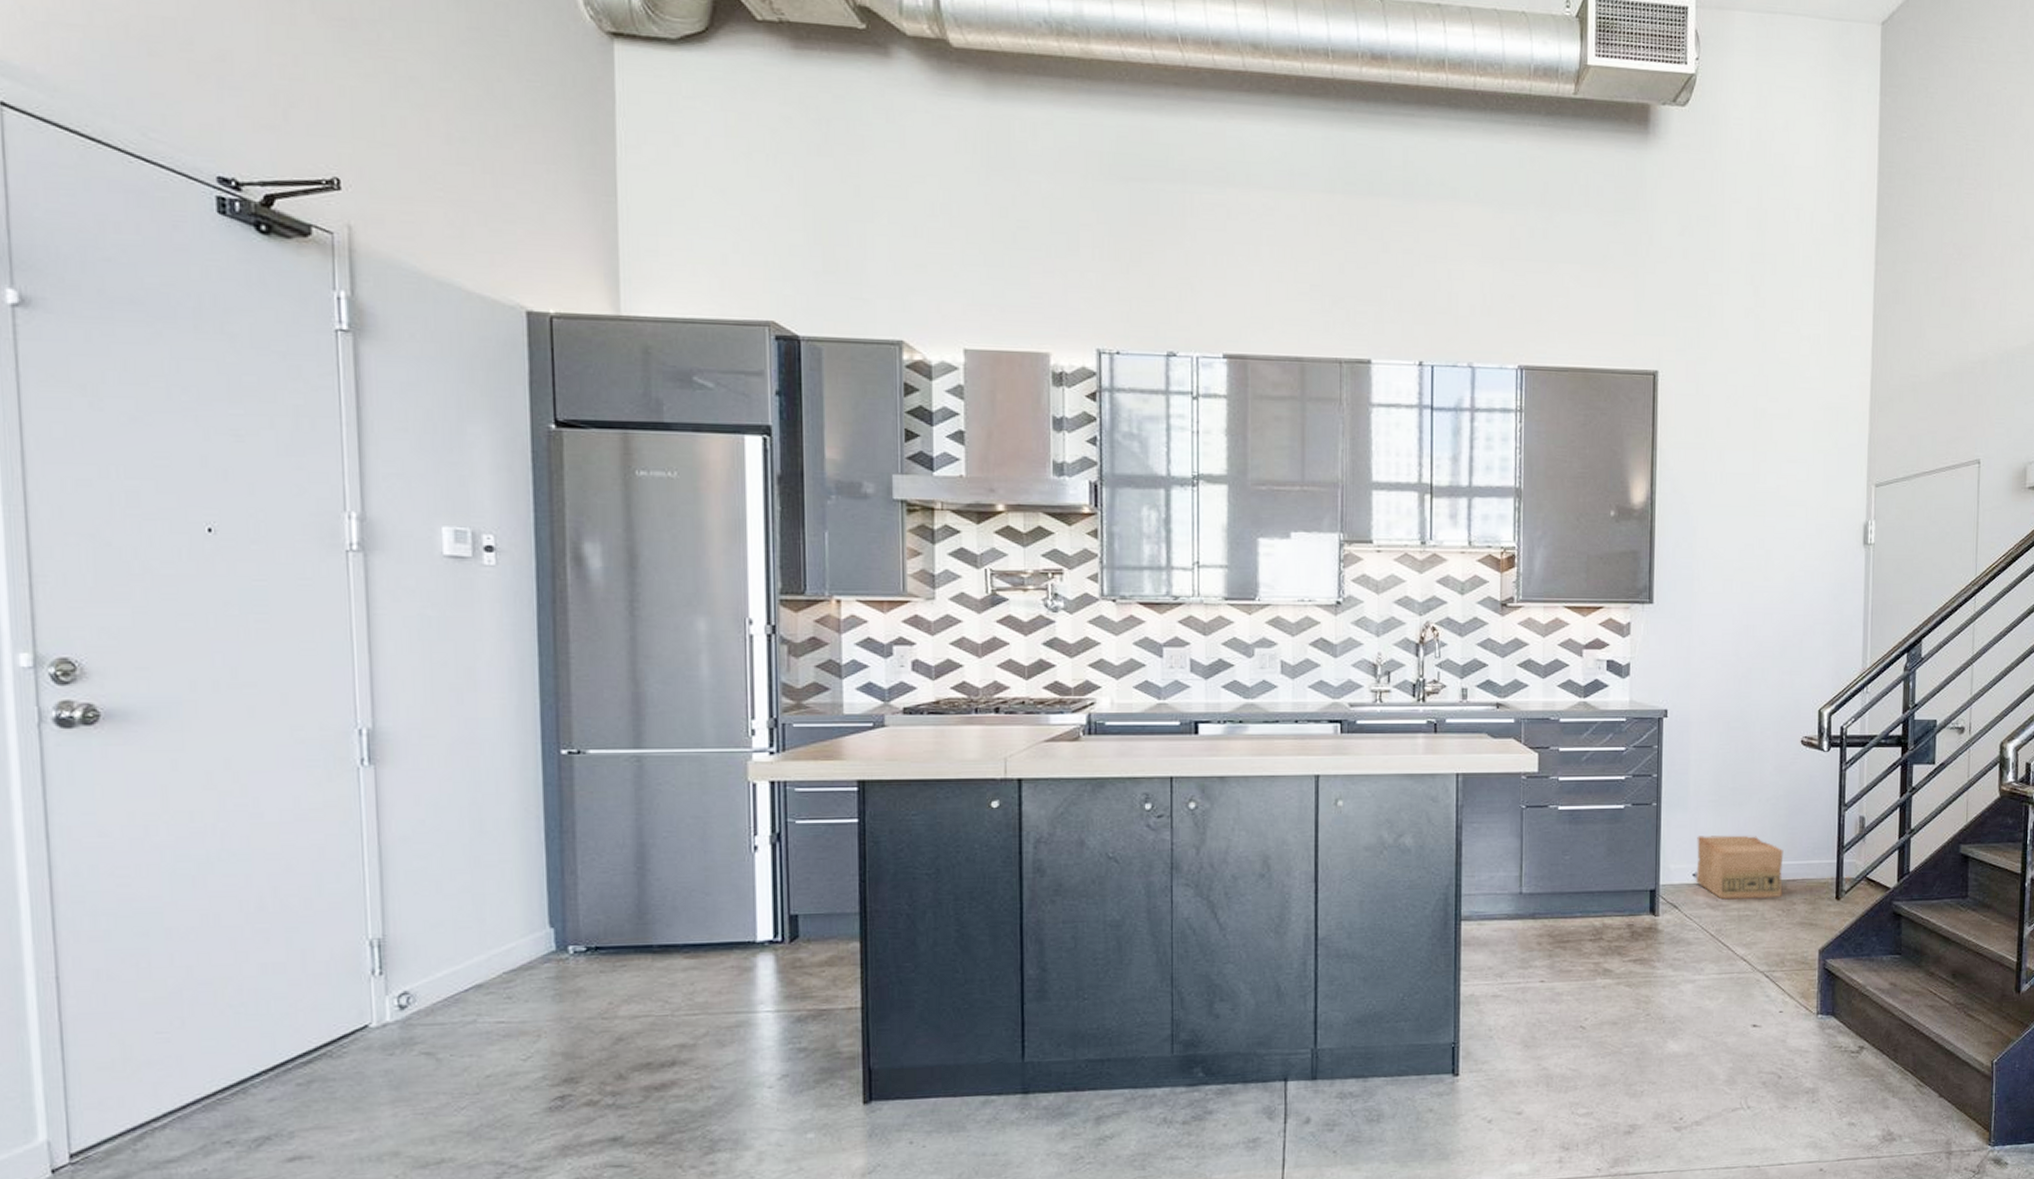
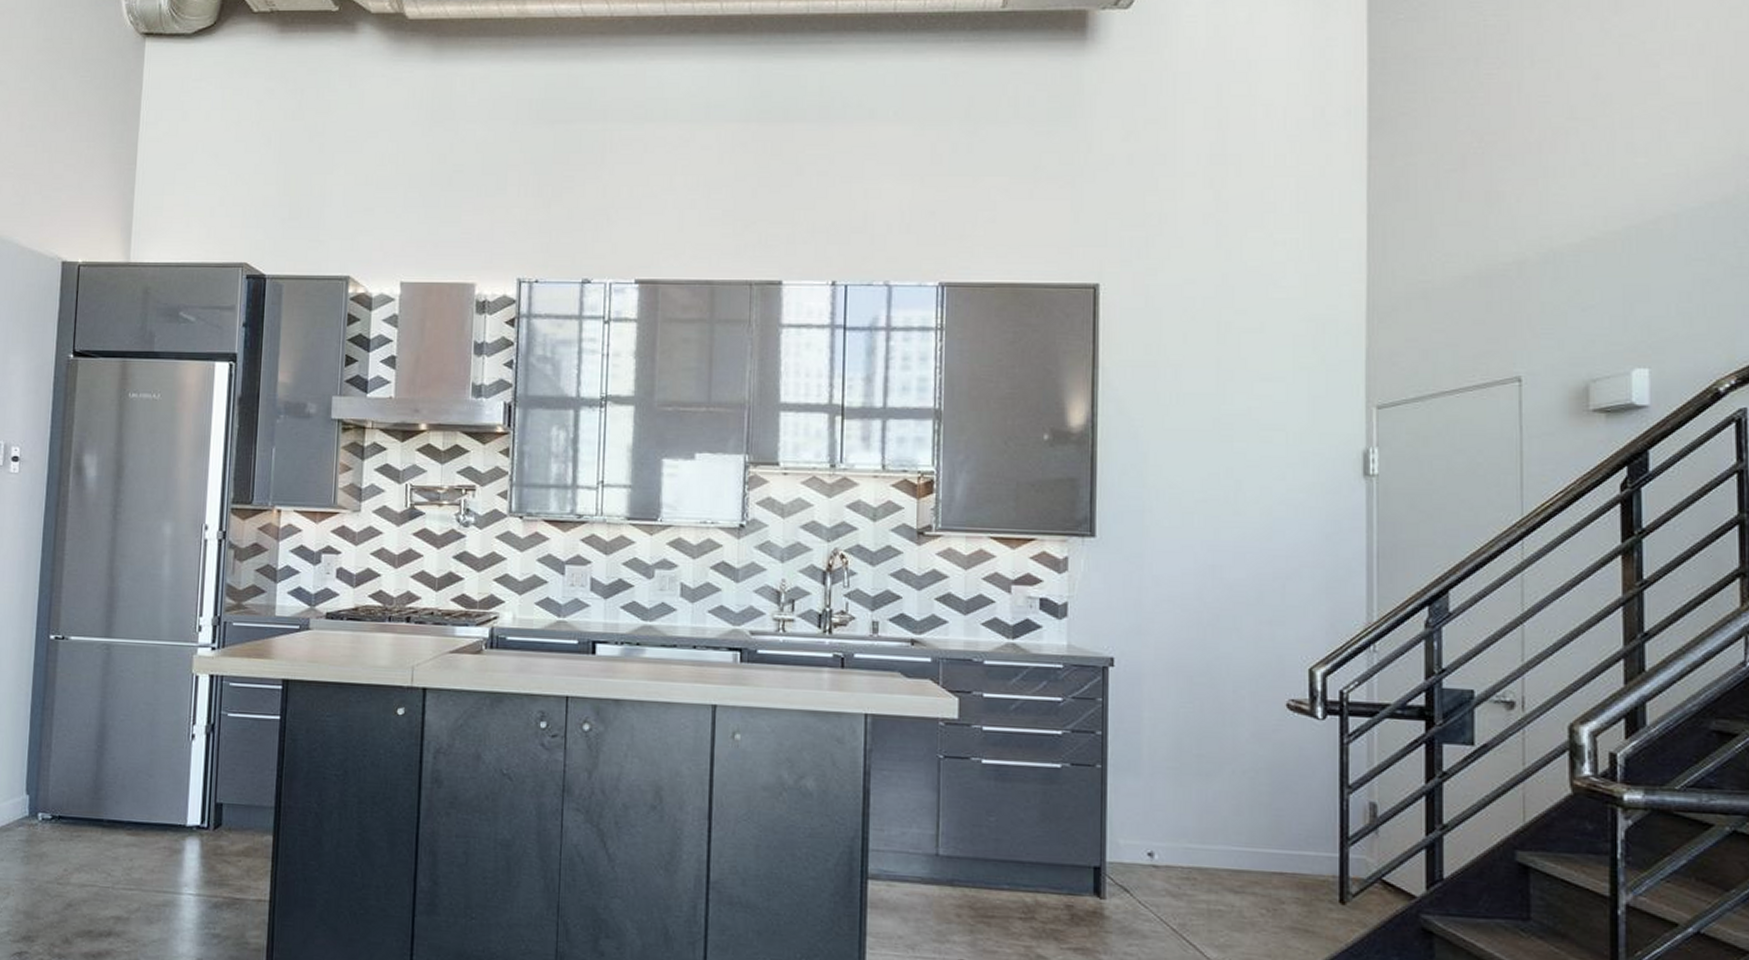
cardboard box: present [1696,835,1784,900] -> none [1152,808,1267,892]

